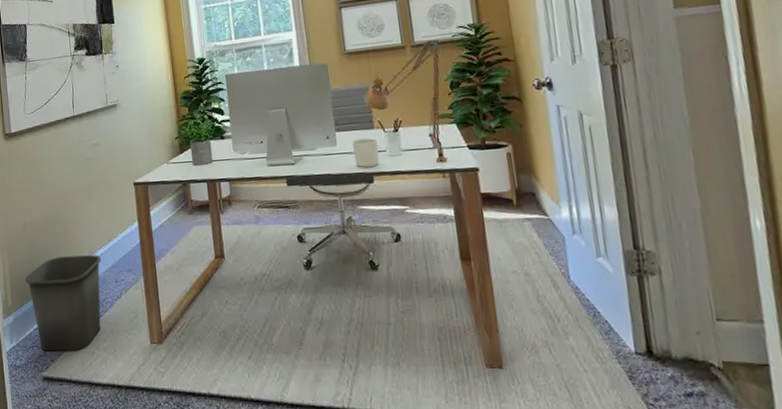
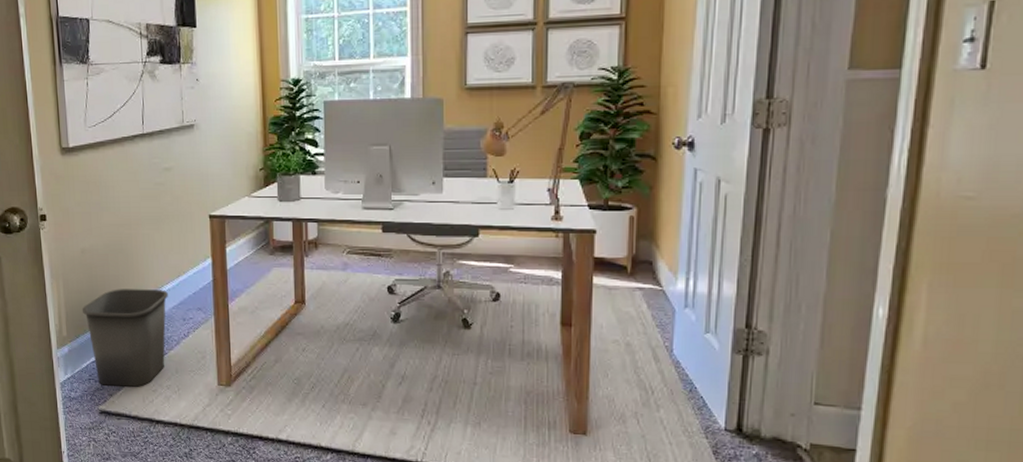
mug: present [352,138,380,168] -> none [461,188,489,220]

